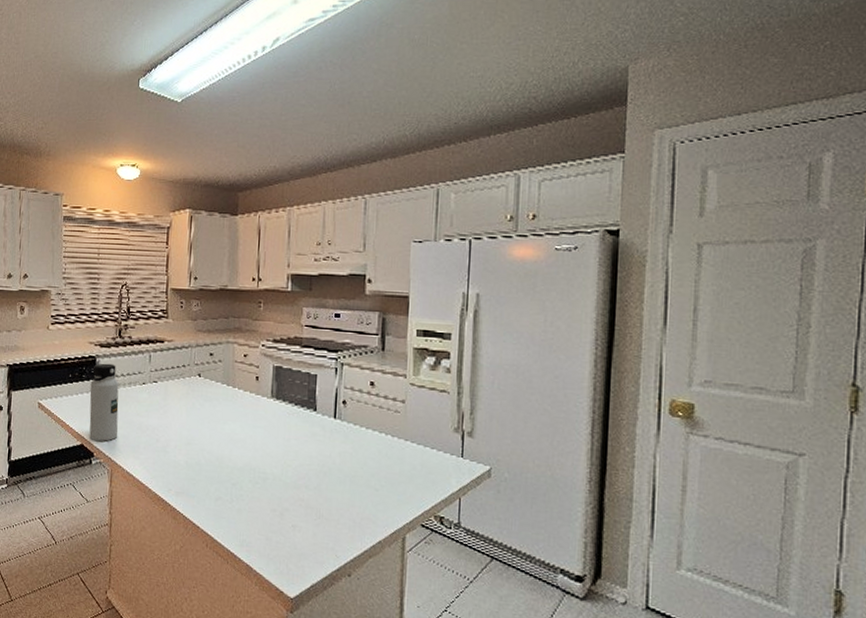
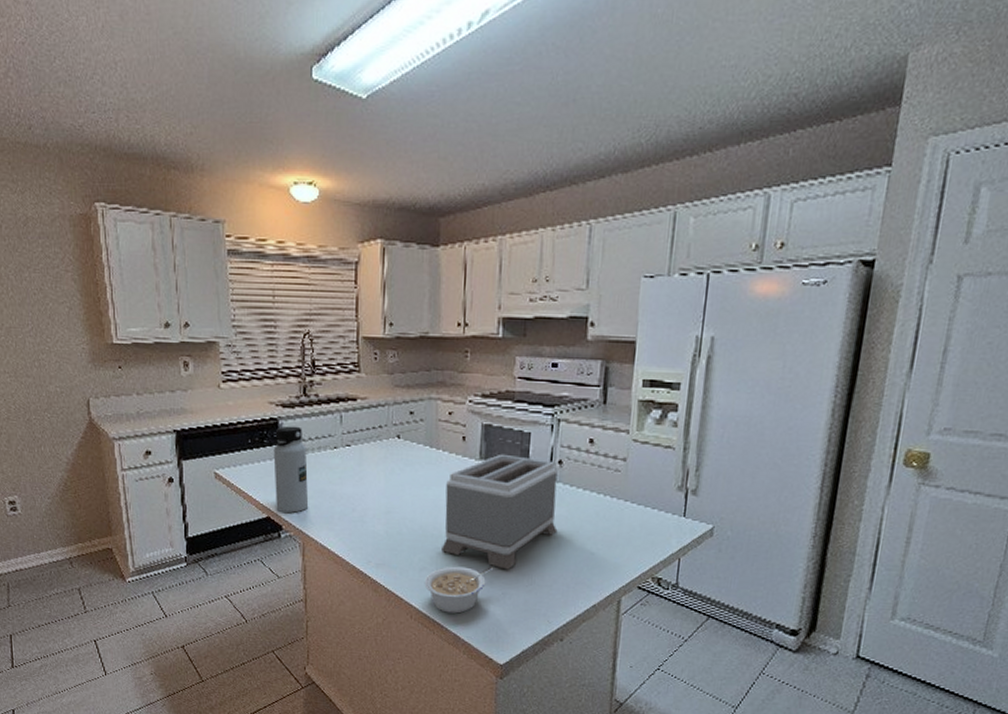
legume: none [219,497,285,544] -> present [424,566,494,614]
toaster: none [235,393,343,503] -> present [440,453,558,570]

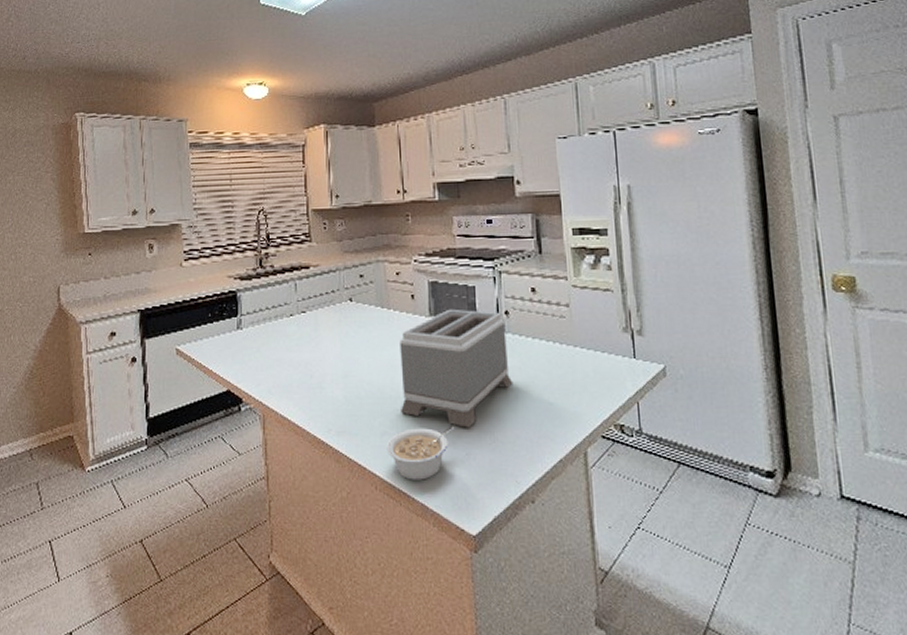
water bottle: present [273,426,309,513] -> none [232,297,268,384]

